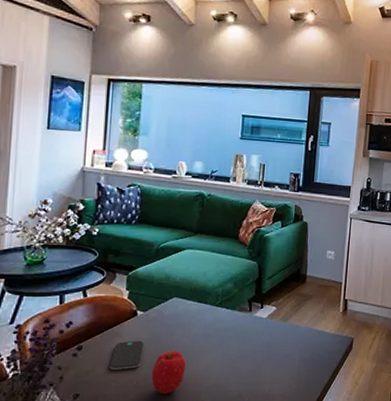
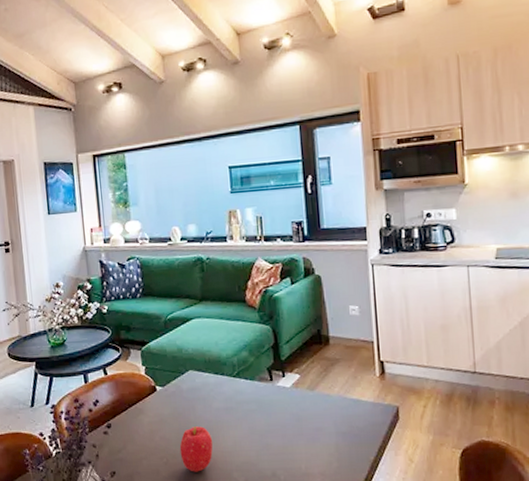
smartphone: present [109,340,144,371] -> none [138,416,168,448]

